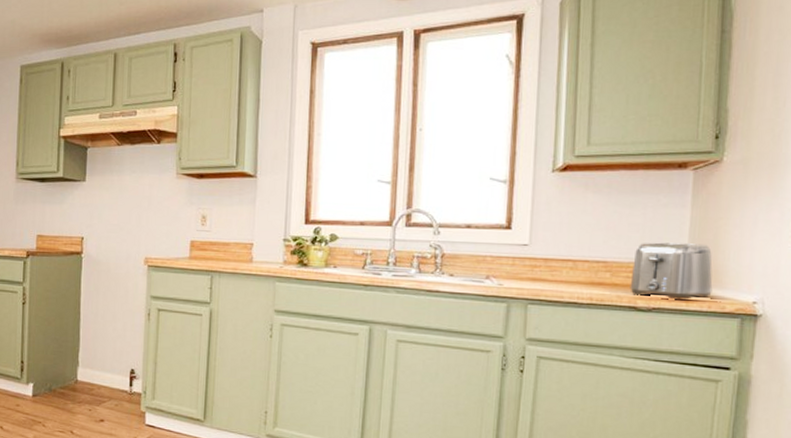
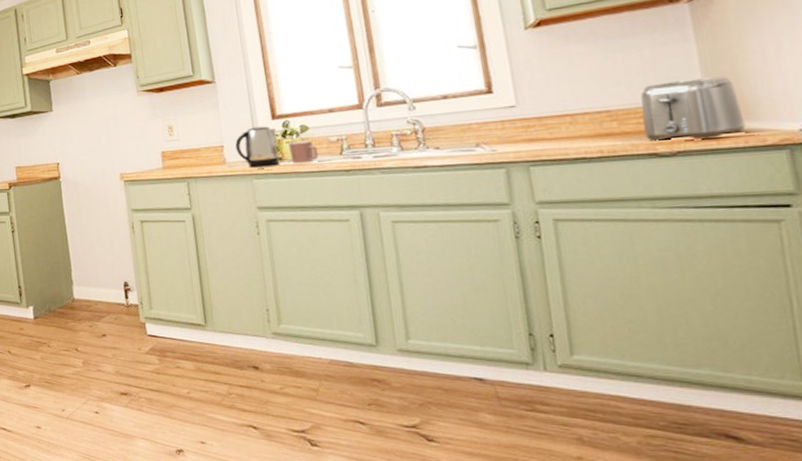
kettle: none [265,229,306,272] -> present [235,126,280,169]
mug: none [315,249,342,274] -> present [288,140,319,165]

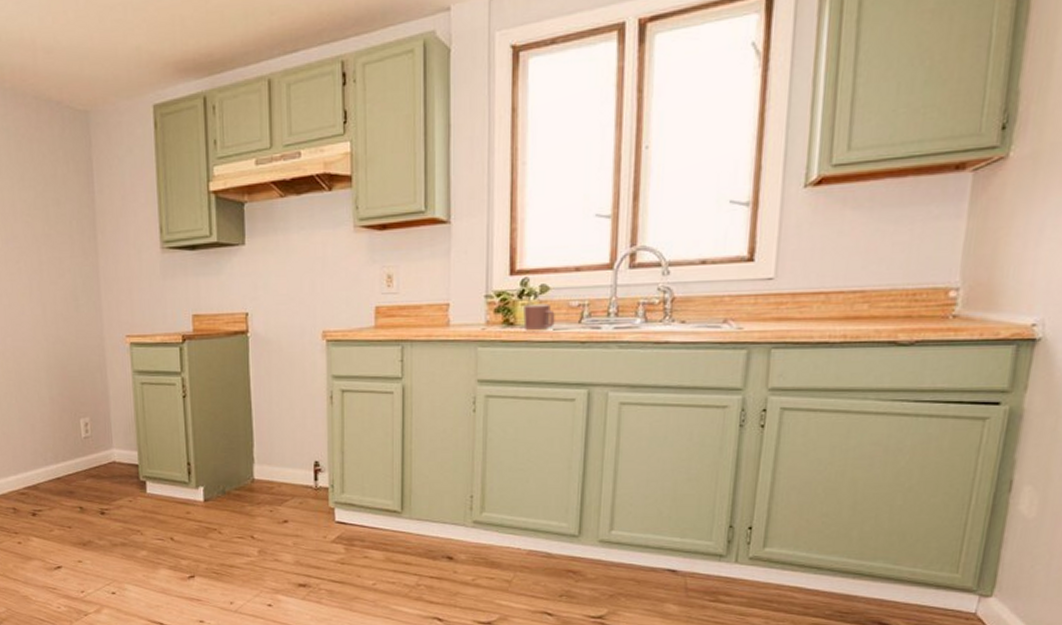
kettle: present [235,126,280,169] -> none [463,282,512,334]
toaster: present [640,76,746,141] -> none [890,260,989,330]

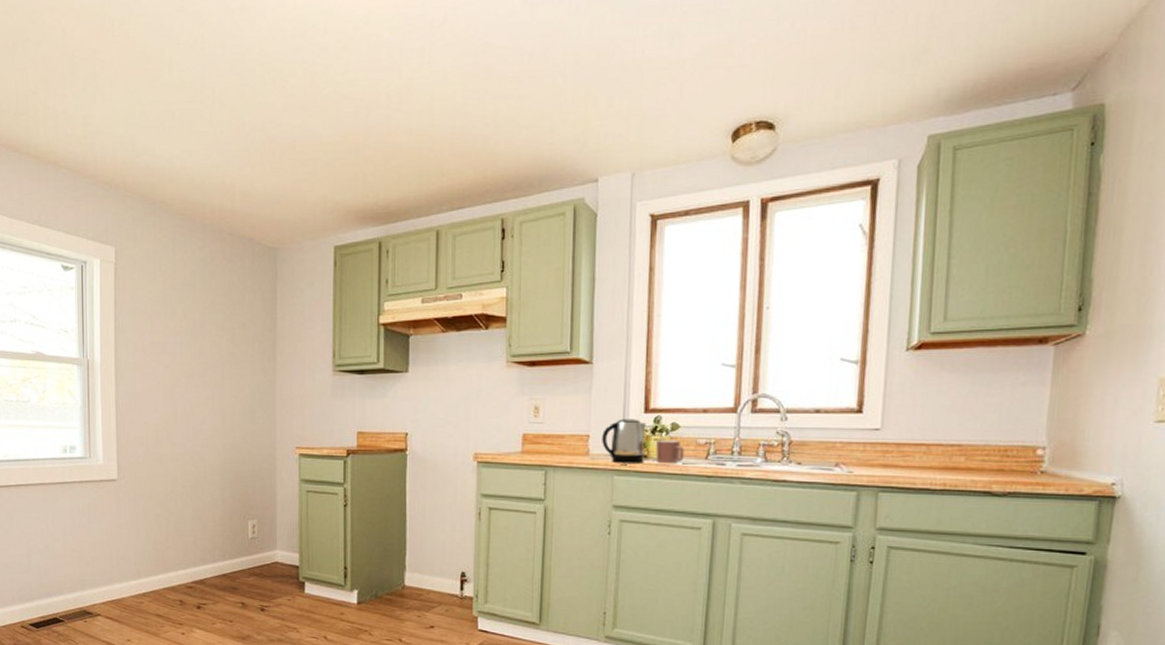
kettle: none [463,282,512,334] -> present [602,418,646,465]

